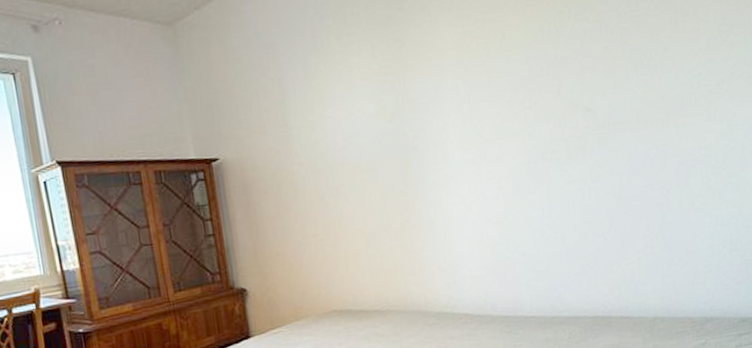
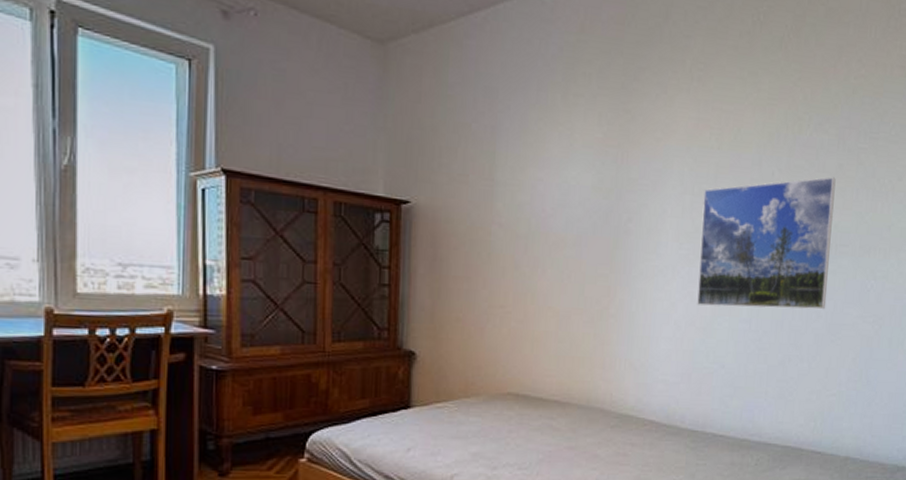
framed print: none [480,60,613,202] -> present [697,177,836,310]

